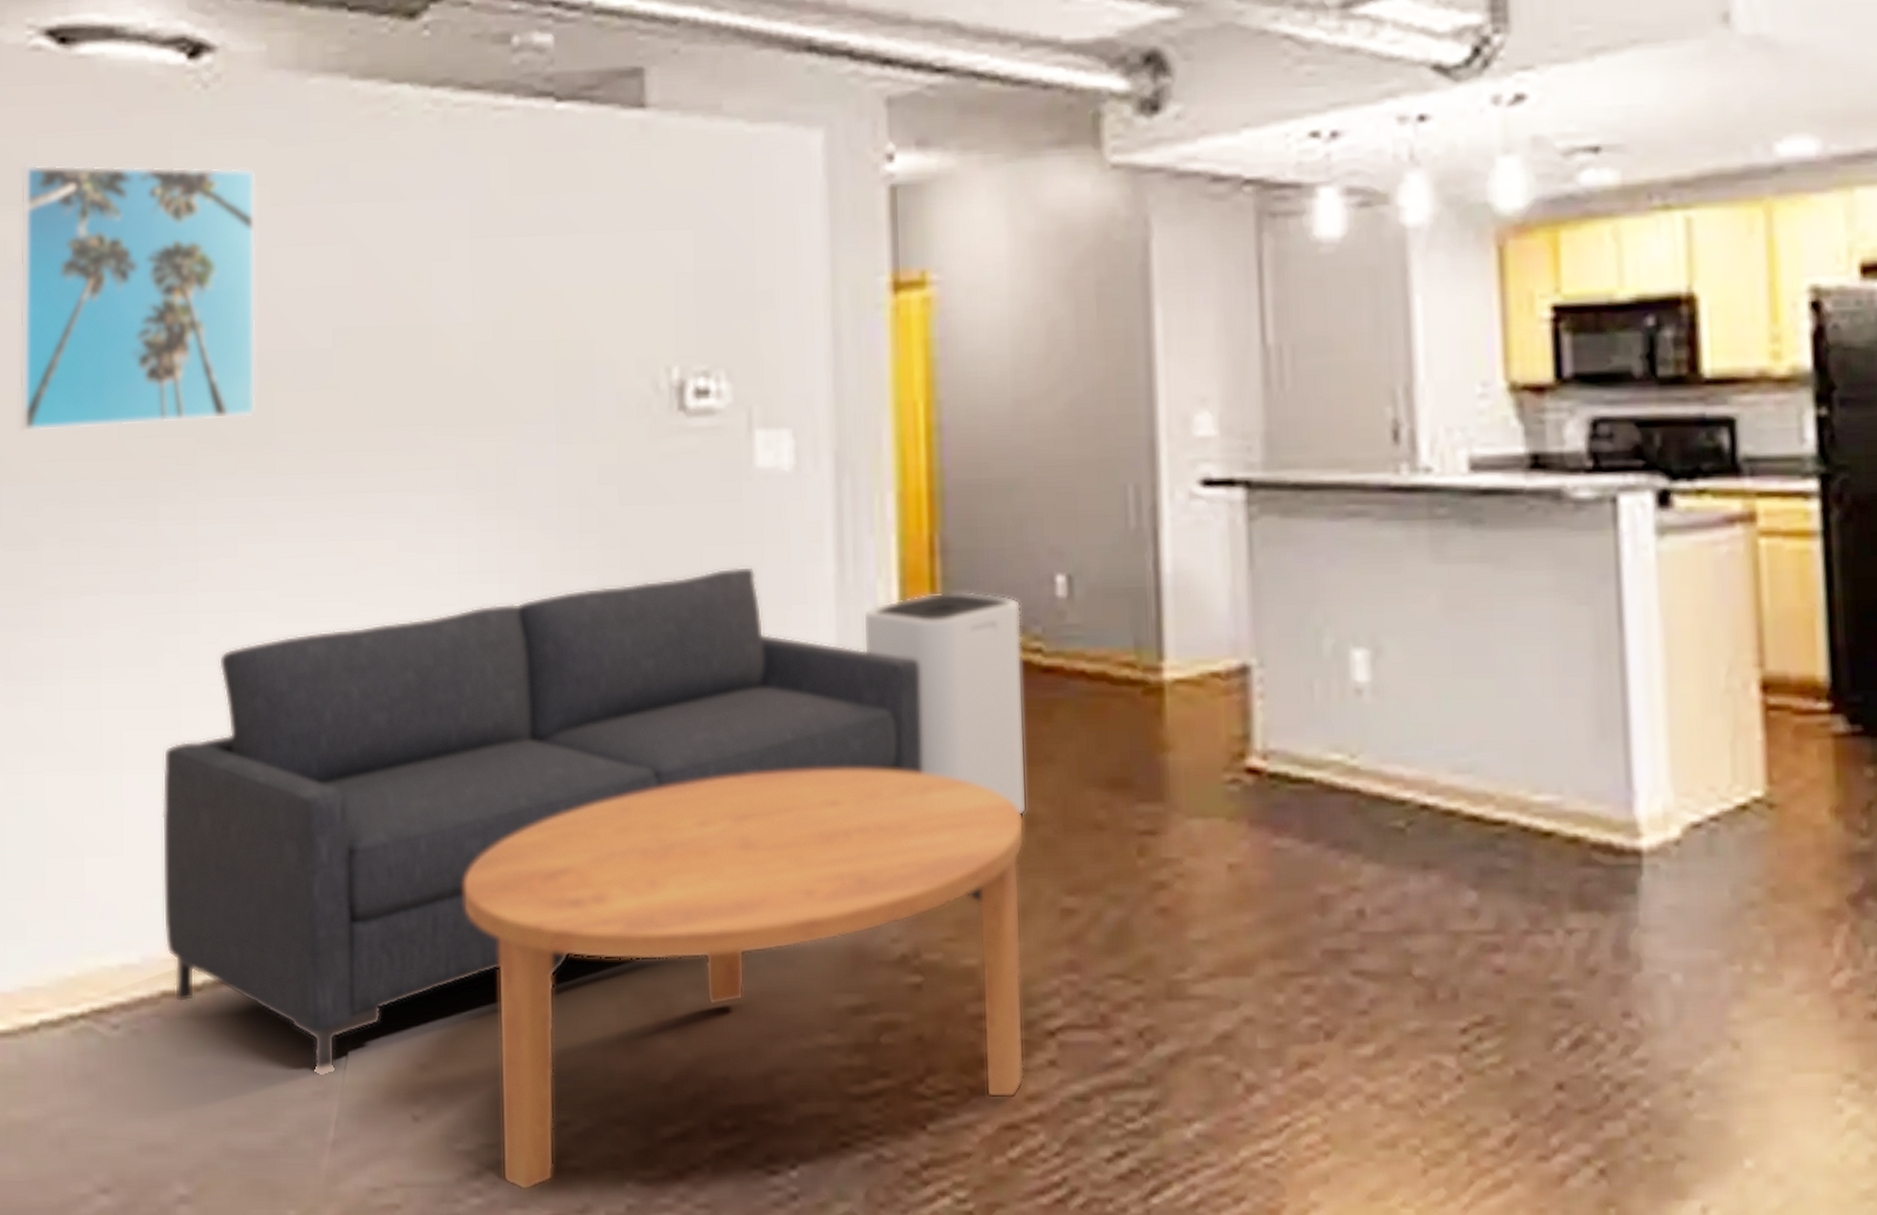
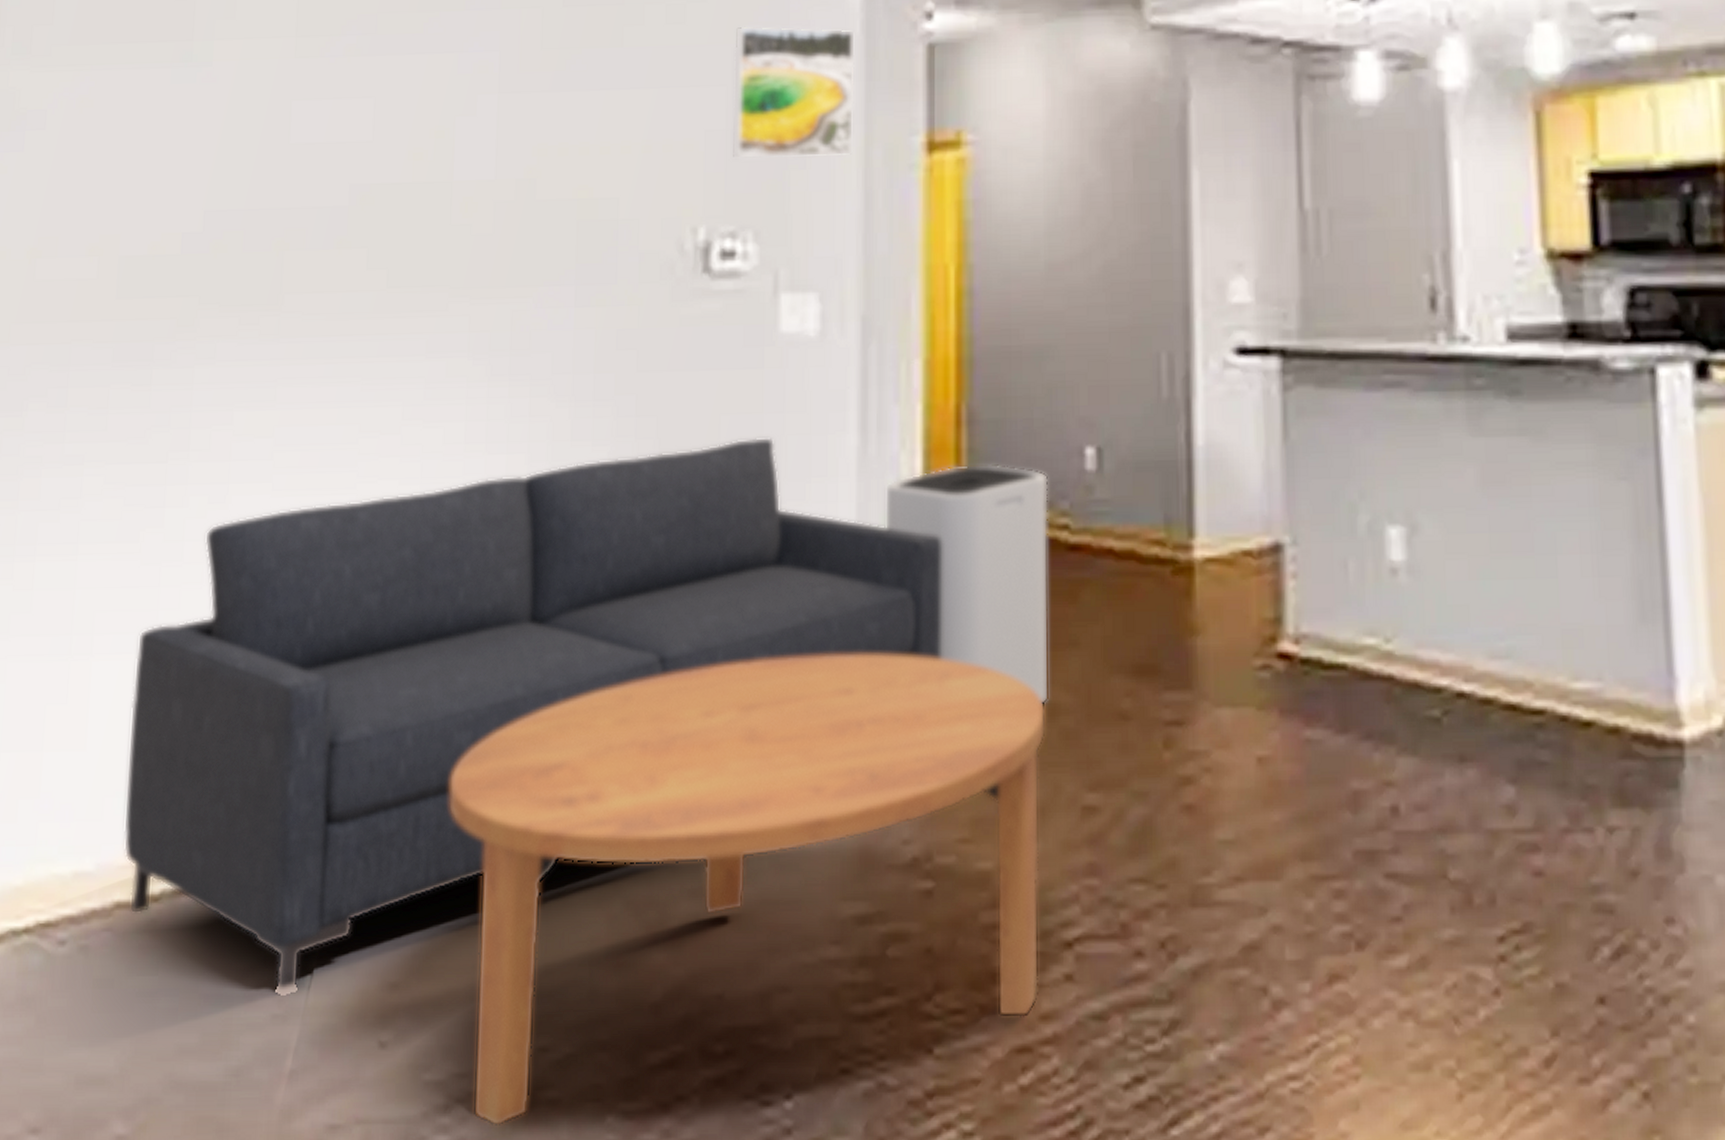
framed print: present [19,164,257,432] -> none [13,12,281,291]
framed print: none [698,169,821,301] -> present [732,25,856,160]

